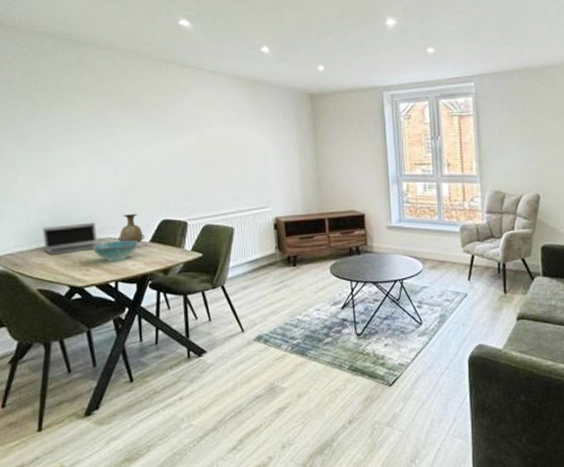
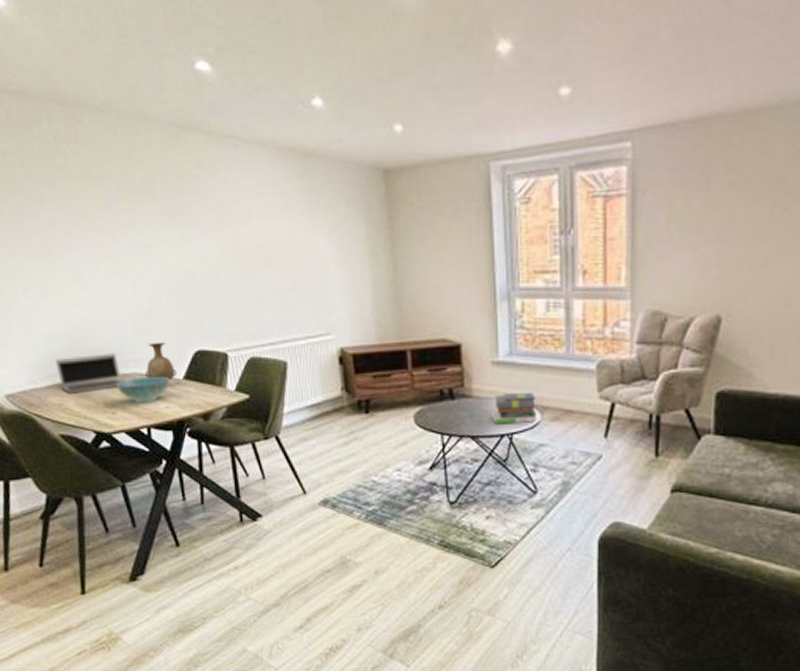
books: none [387,248,420,272] -> present [491,392,537,424]

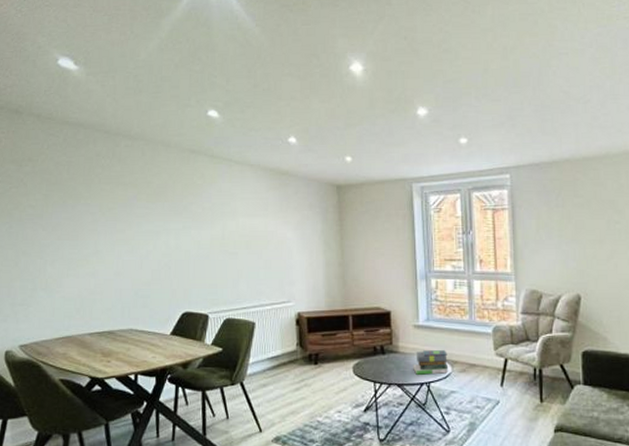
laptop: present [55,353,124,395] -> none [67,313,122,346]
bowl: present [116,376,171,404] -> none [114,332,160,354]
vase: present [145,341,178,380] -> none [140,305,166,335]

